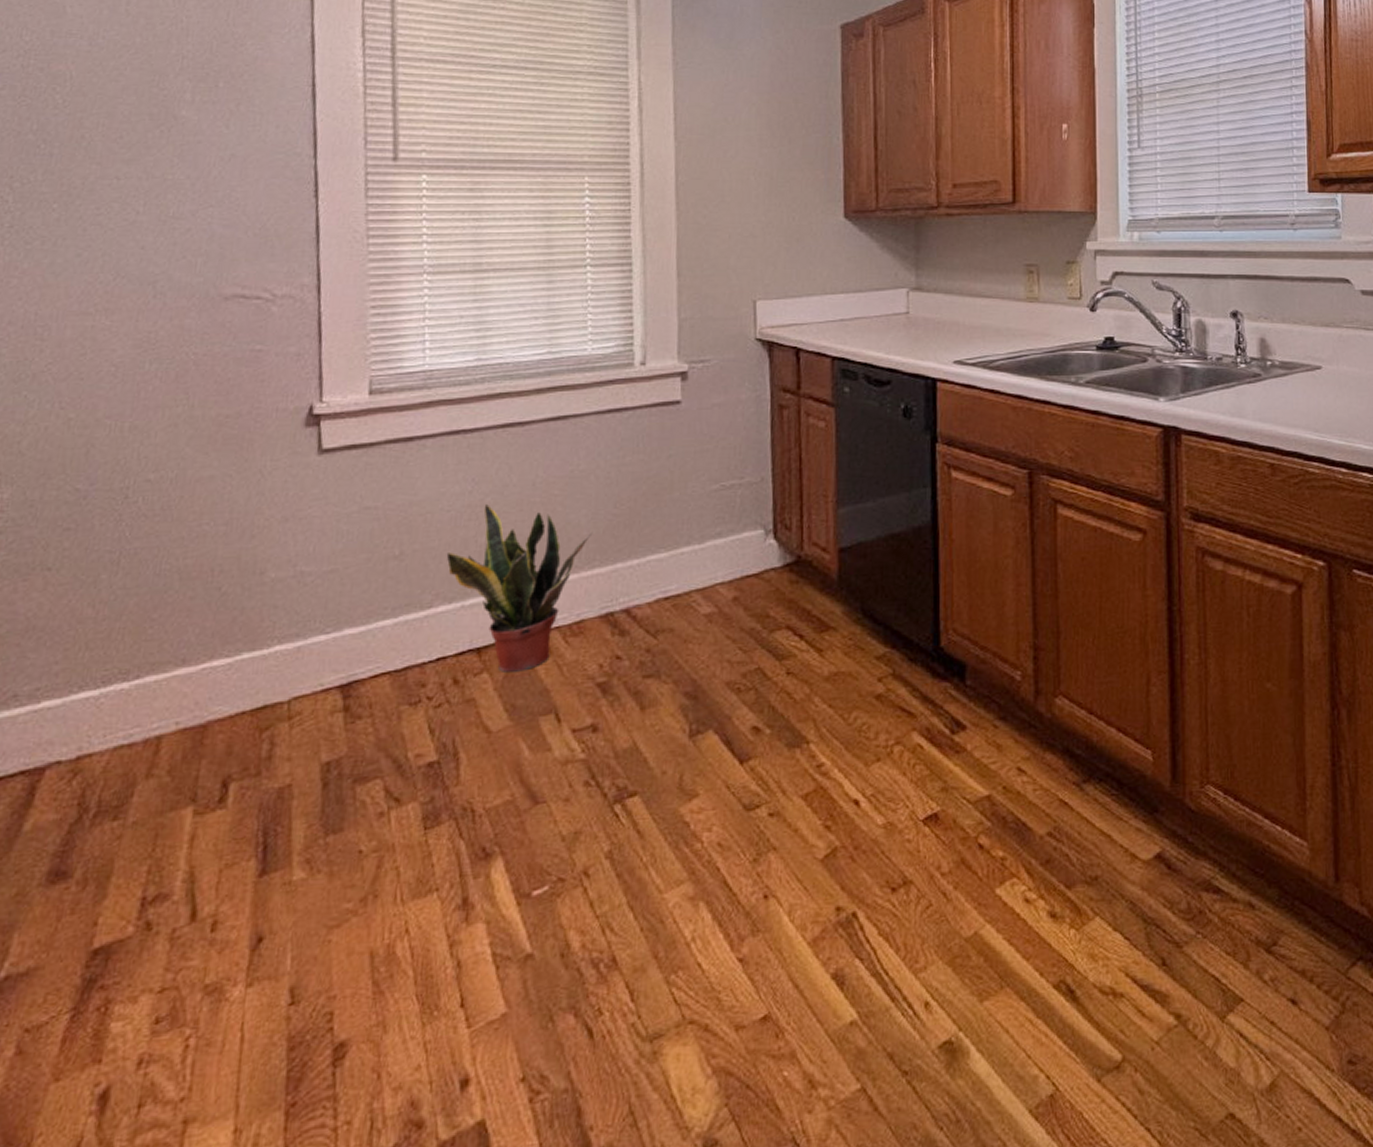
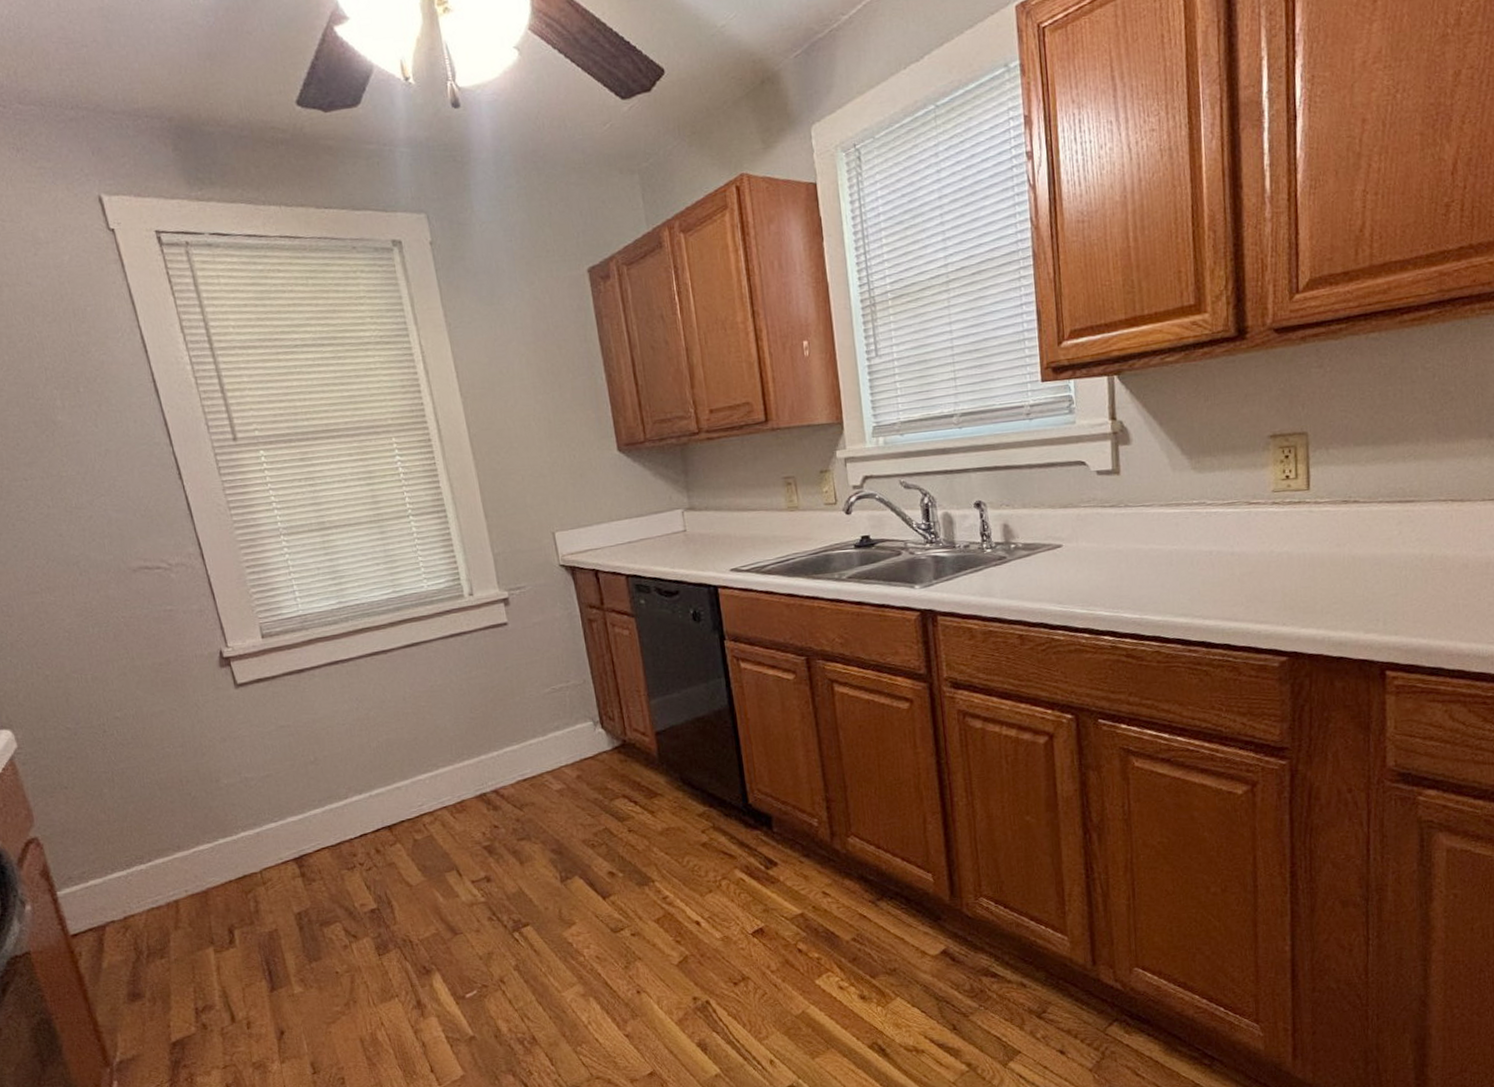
potted plant: present [446,503,593,672] -> none [349,716,458,843]

